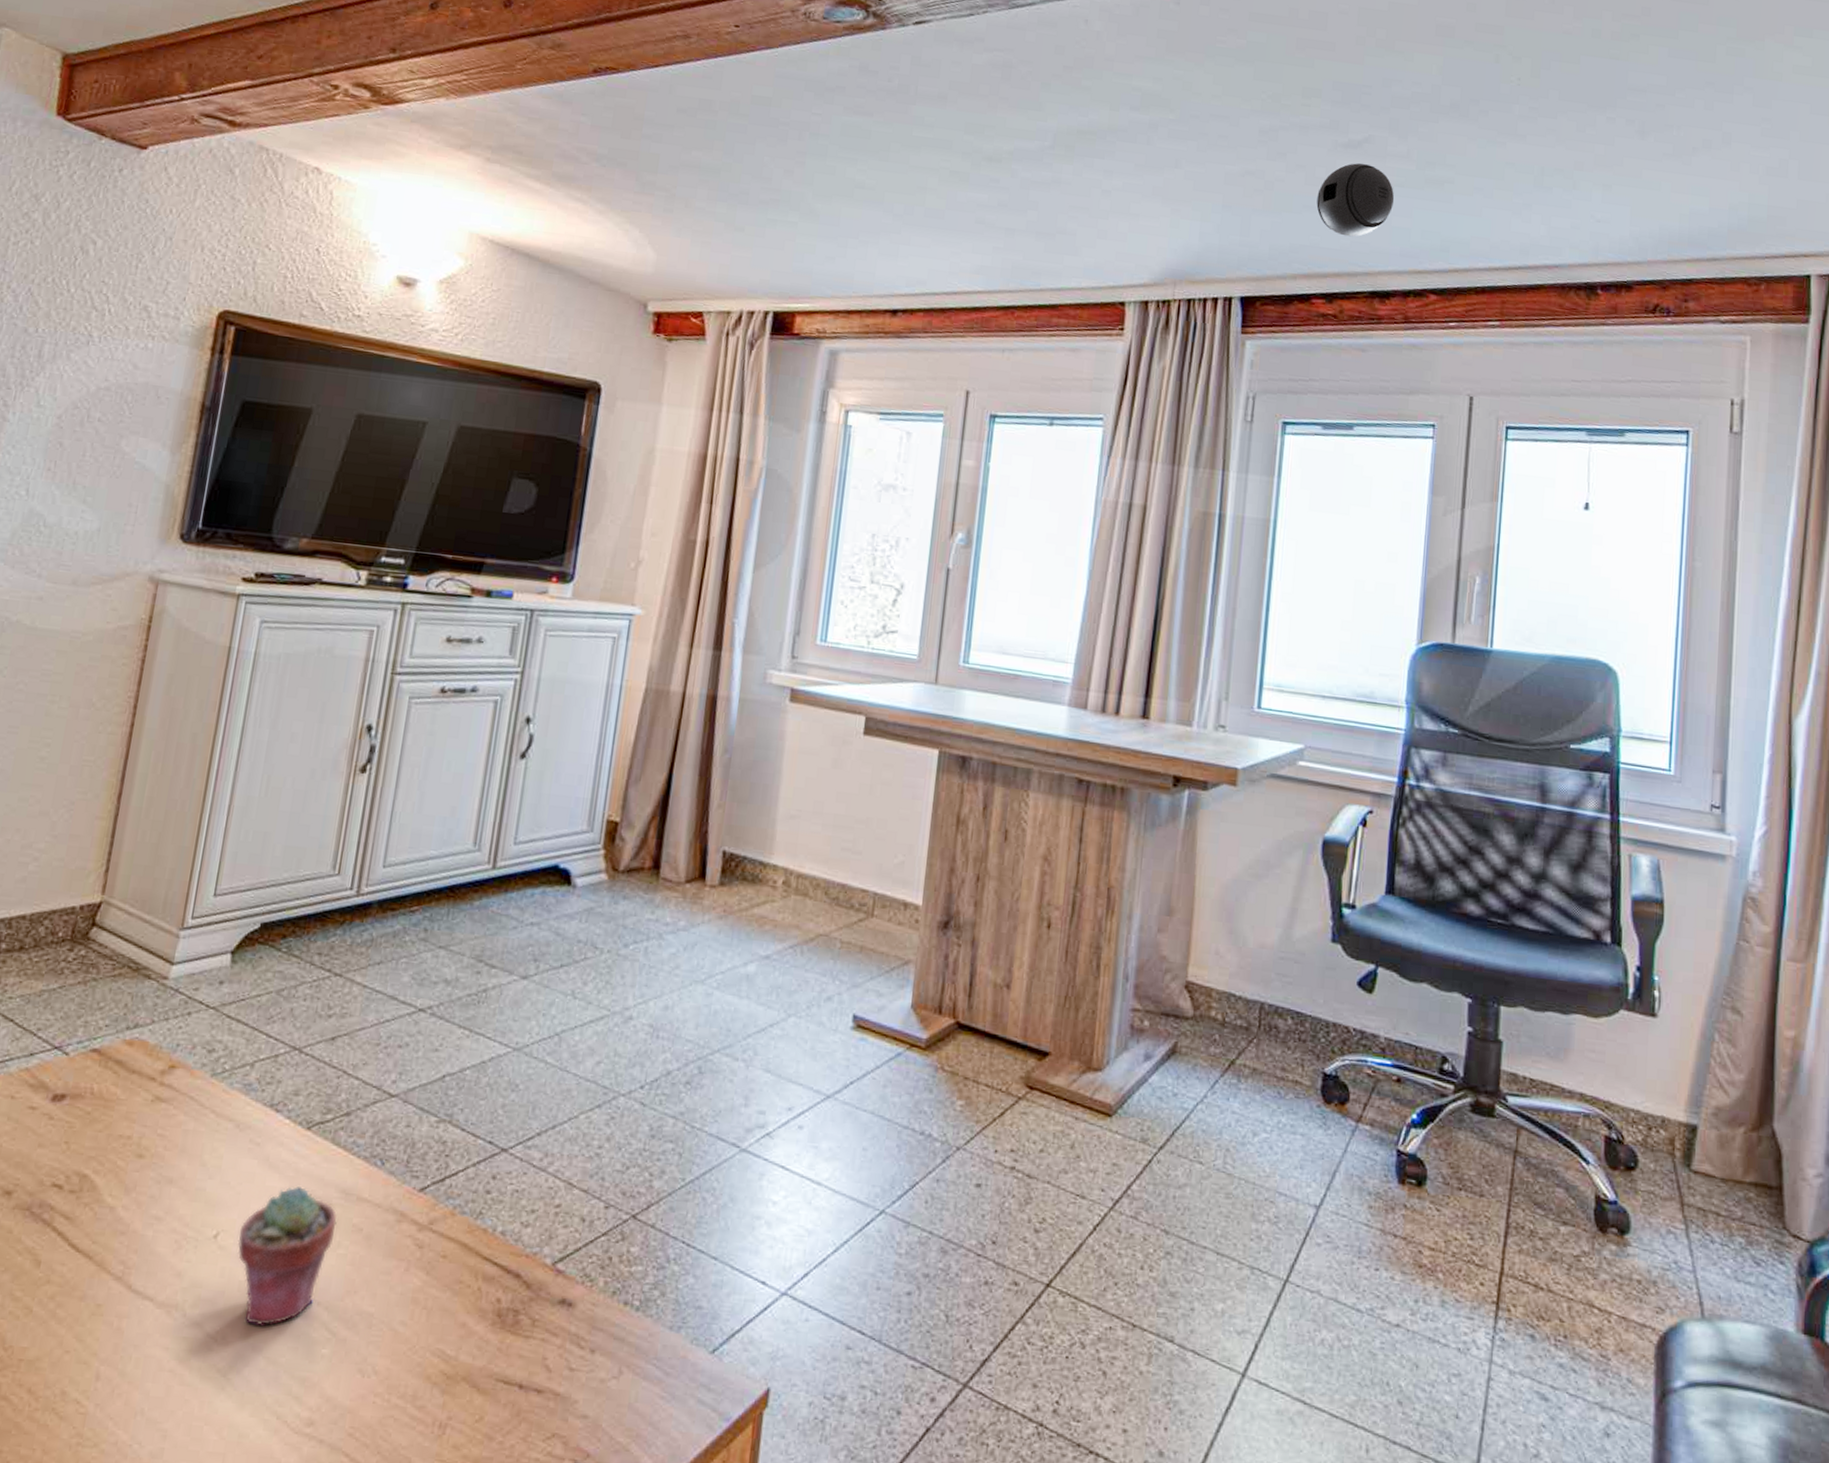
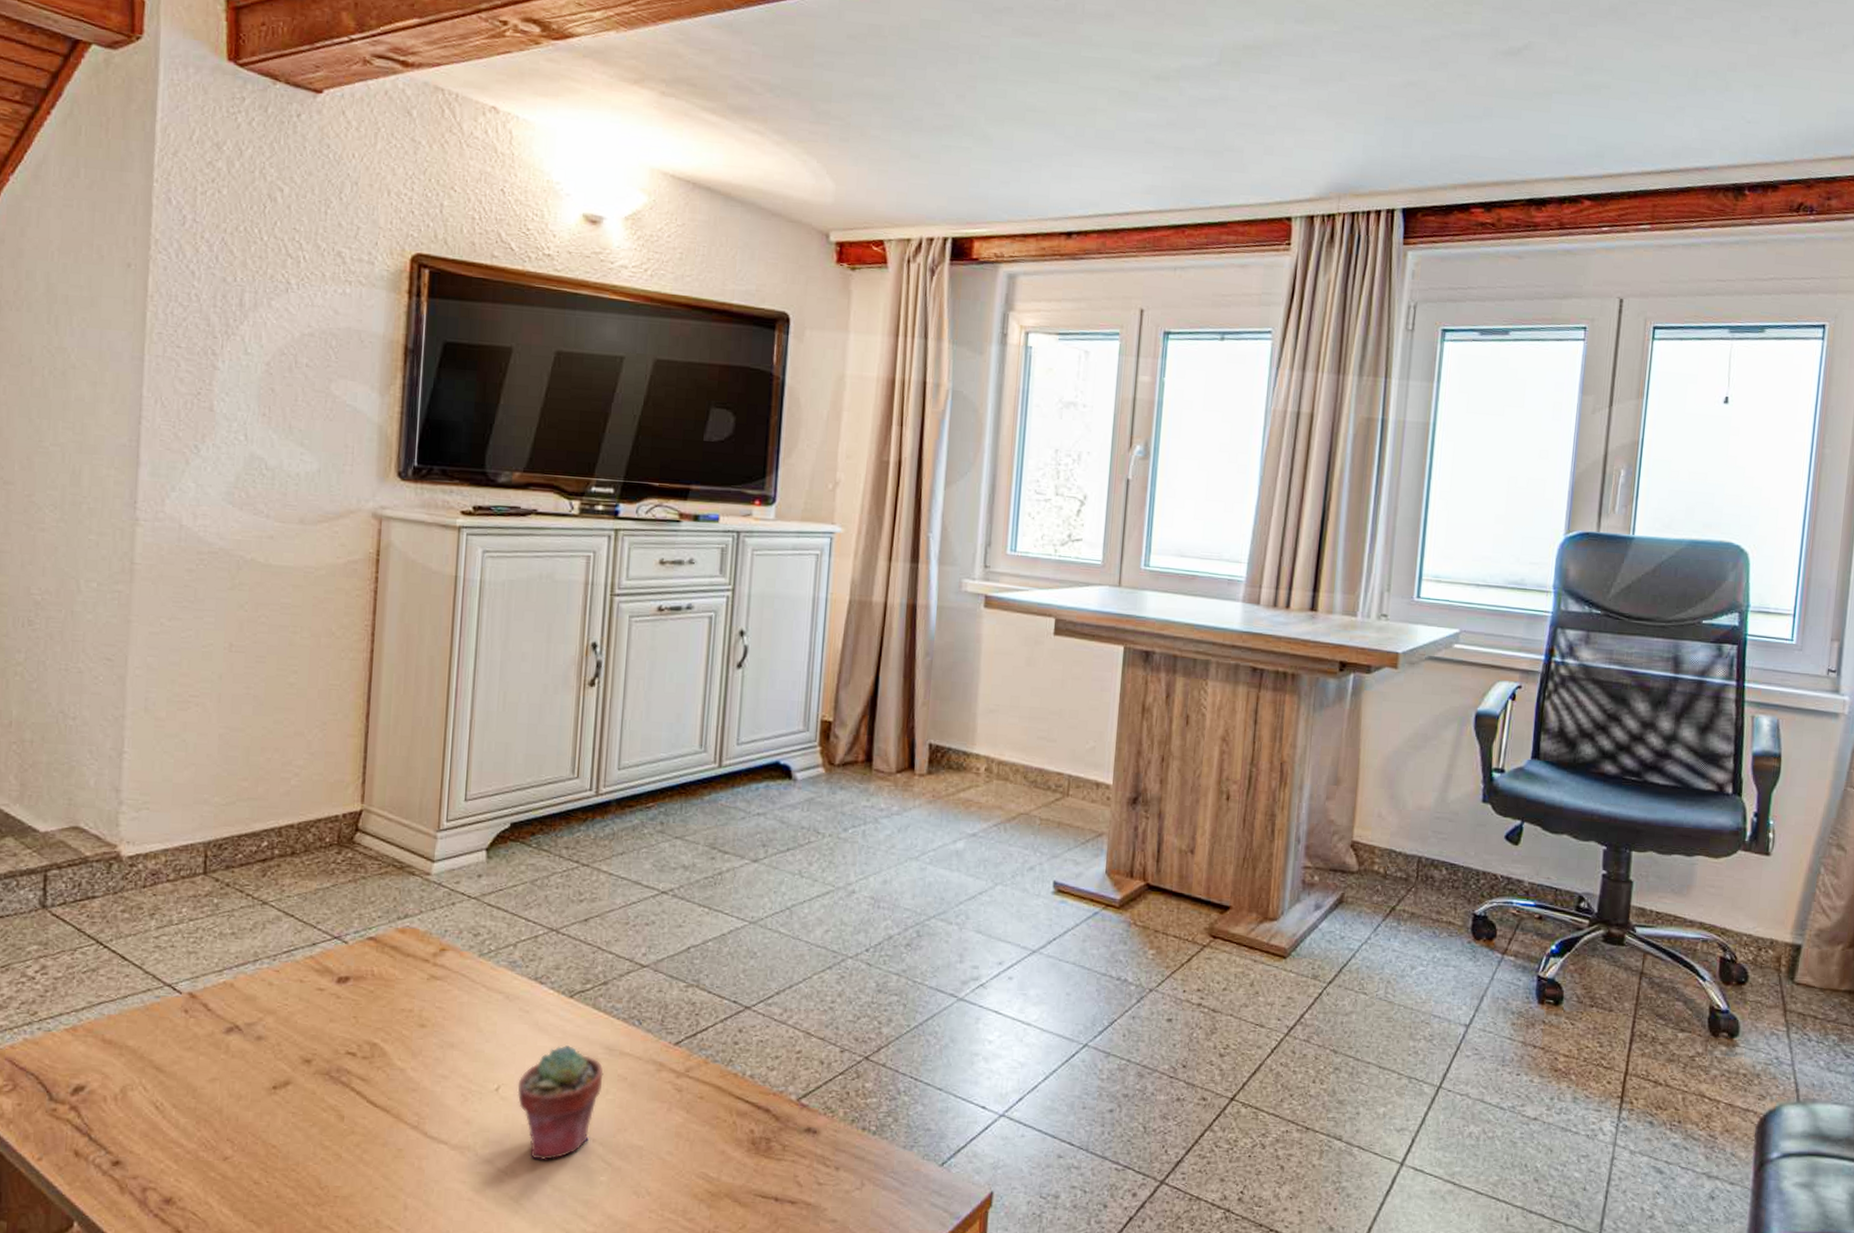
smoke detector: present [1316,163,1395,237] -> none [1476,70,1553,146]

